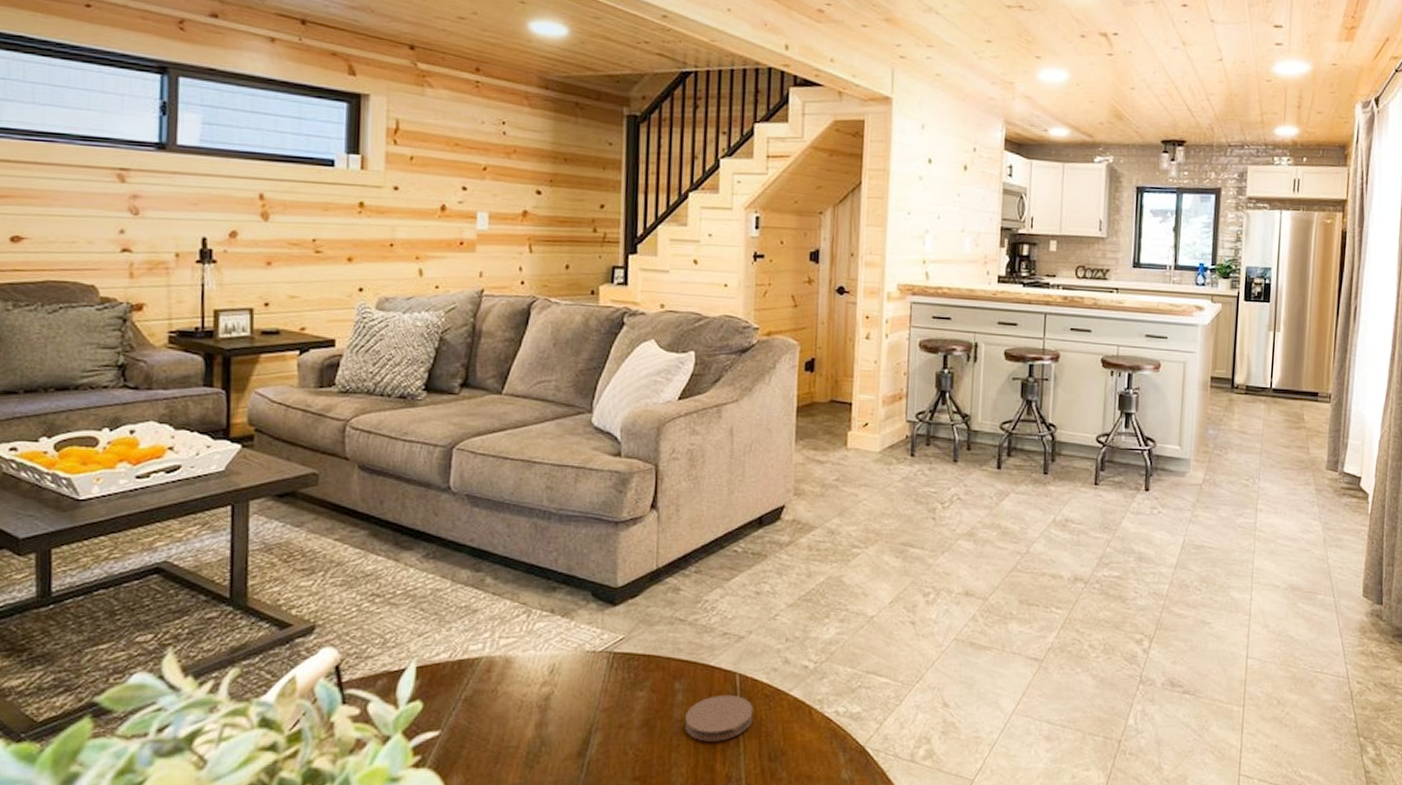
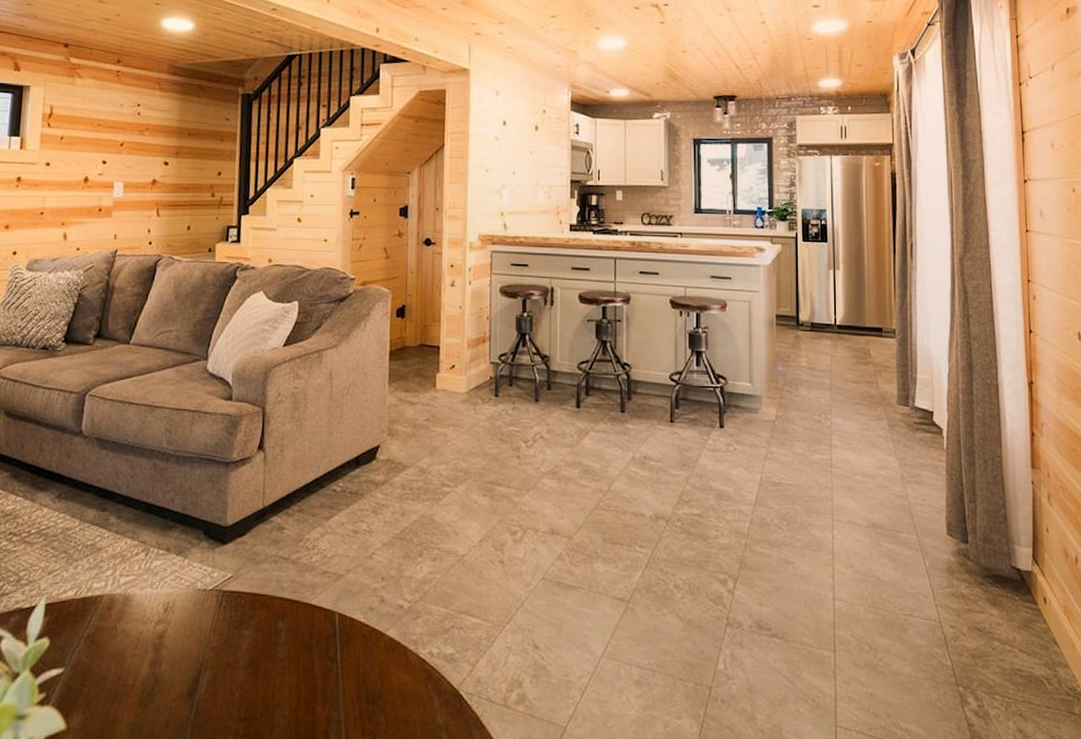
coaster: present [685,694,754,742] -> none [287,634,352,683]

